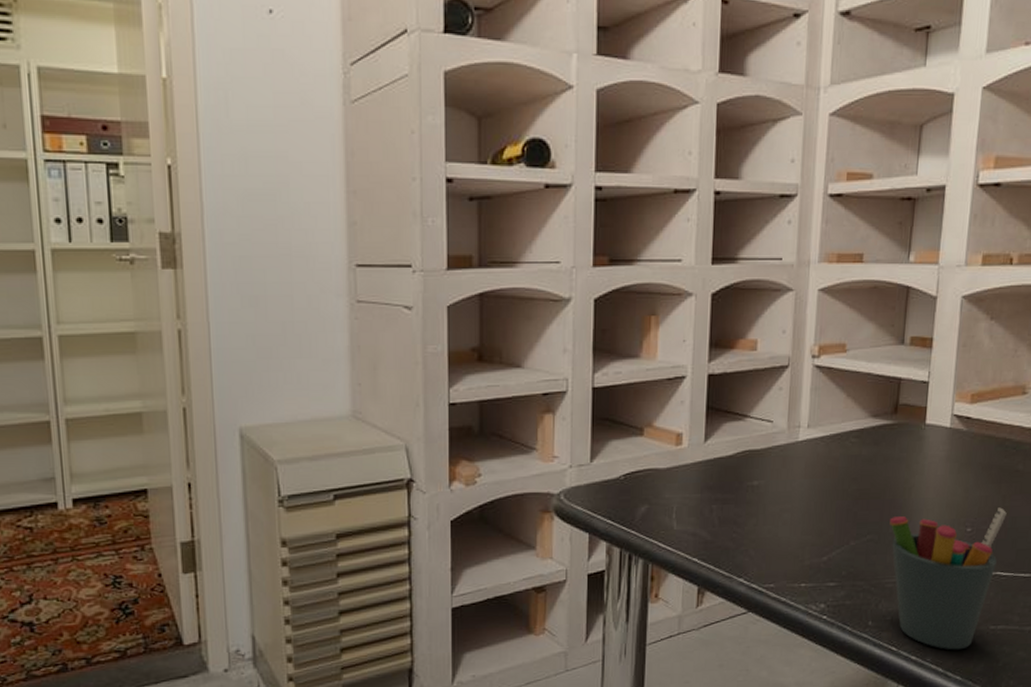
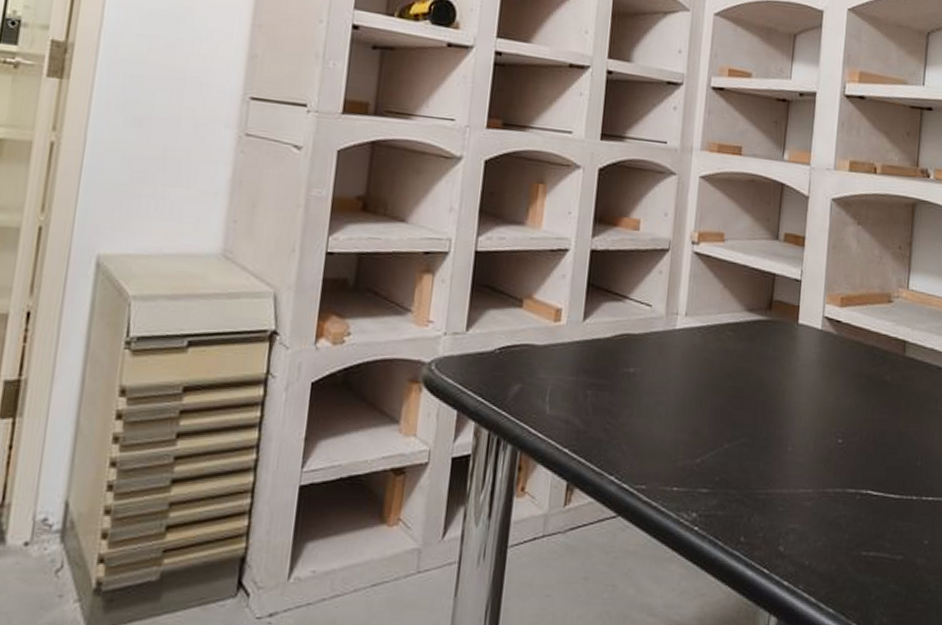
pen holder: present [890,507,1007,650] -> none [763,419,876,577]

